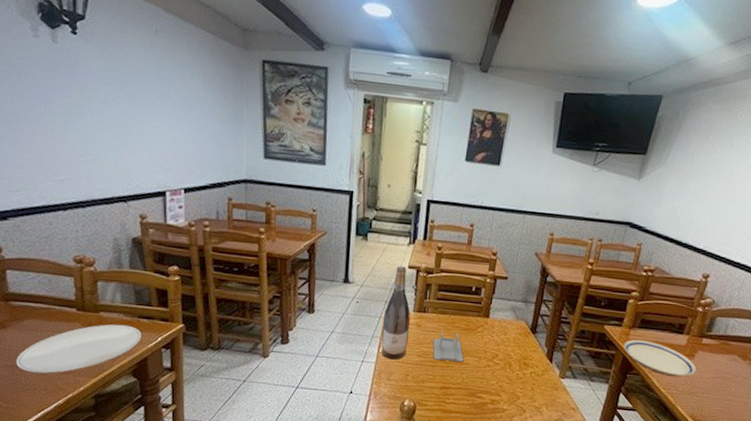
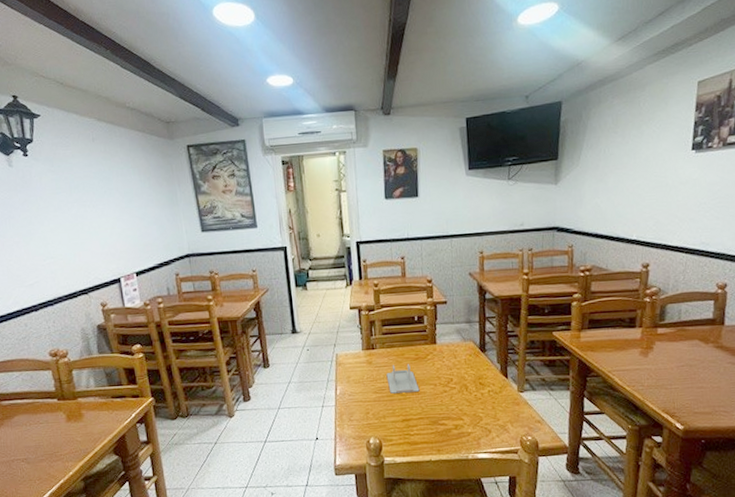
plate: present [16,324,142,374] -> none [11,406,118,465]
wine bottle: present [381,266,411,360] -> none [334,308,363,400]
plate: present [623,339,697,377] -> none [576,340,658,373]

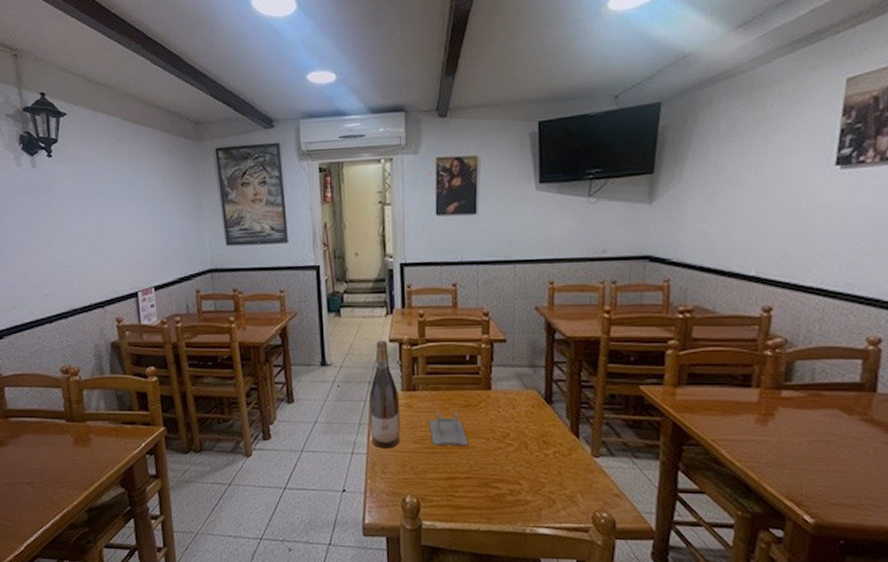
wine bottle: none [334,308,363,400] -> present [368,341,401,449]

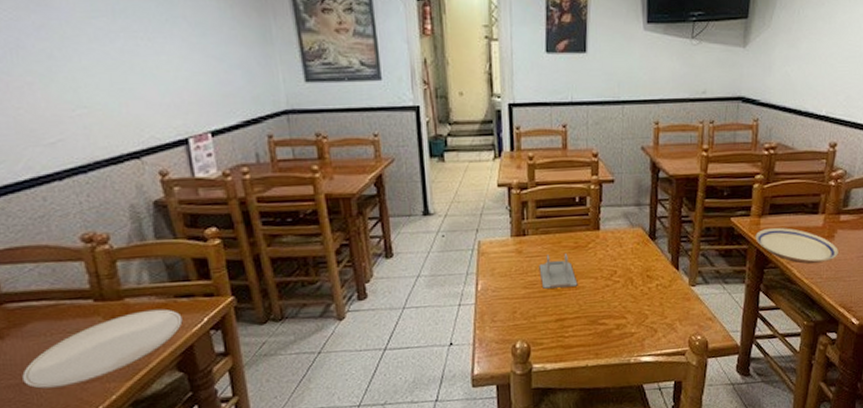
plate: none [16,432,126,489] -> present [22,309,183,389]
wine bottle: present [368,341,401,449] -> none [476,186,510,297]
plate: none [670,399,781,445] -> present [755,227,838,264]

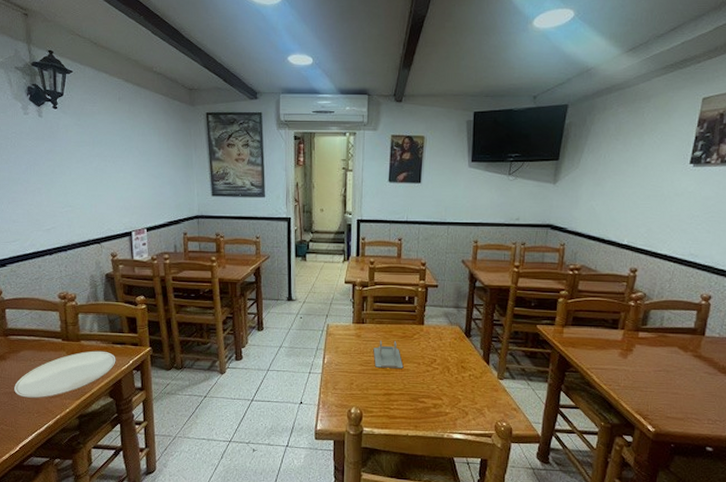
plate: present [755,227,838,264] -> none [558,337,636,373]

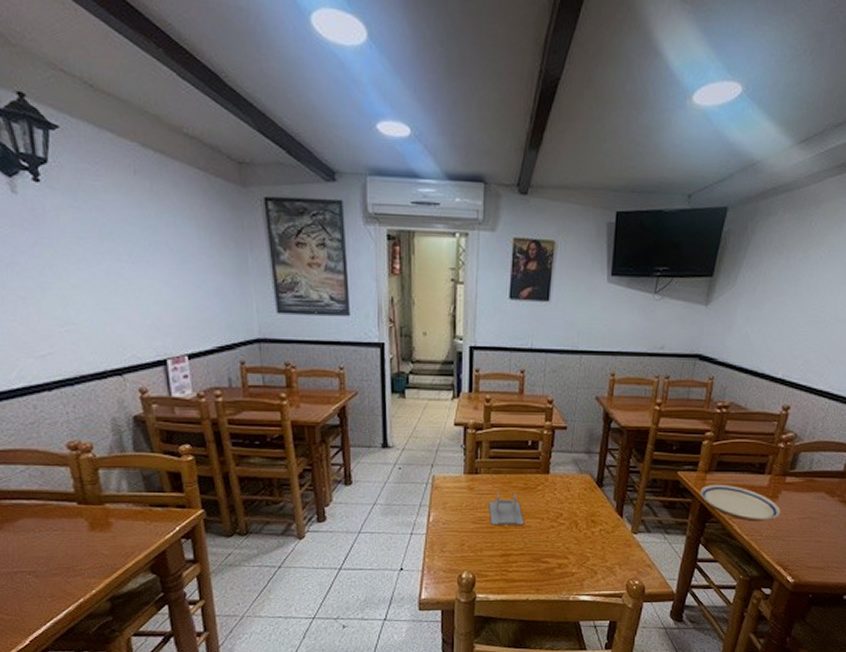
plate: present [14,350,116,398] -> none [13,516,157,579]
plate: none [558,337,636,373] -> present [700,483,781,522]

